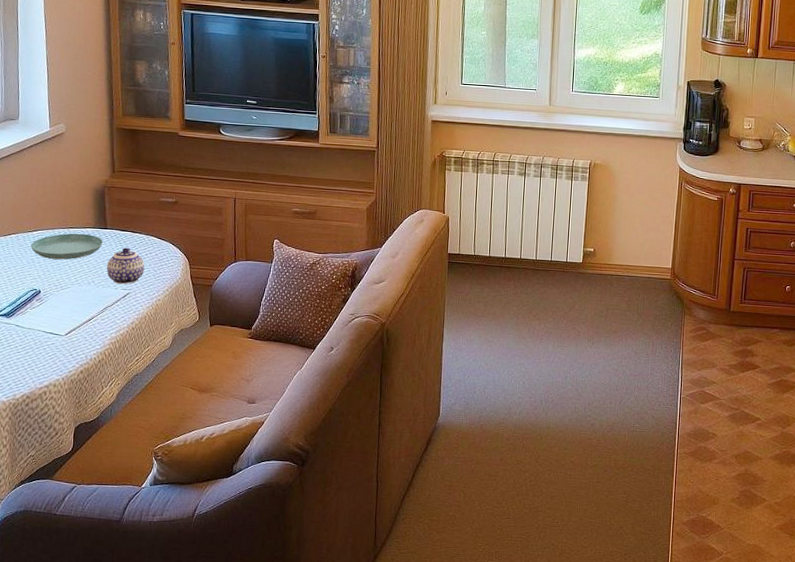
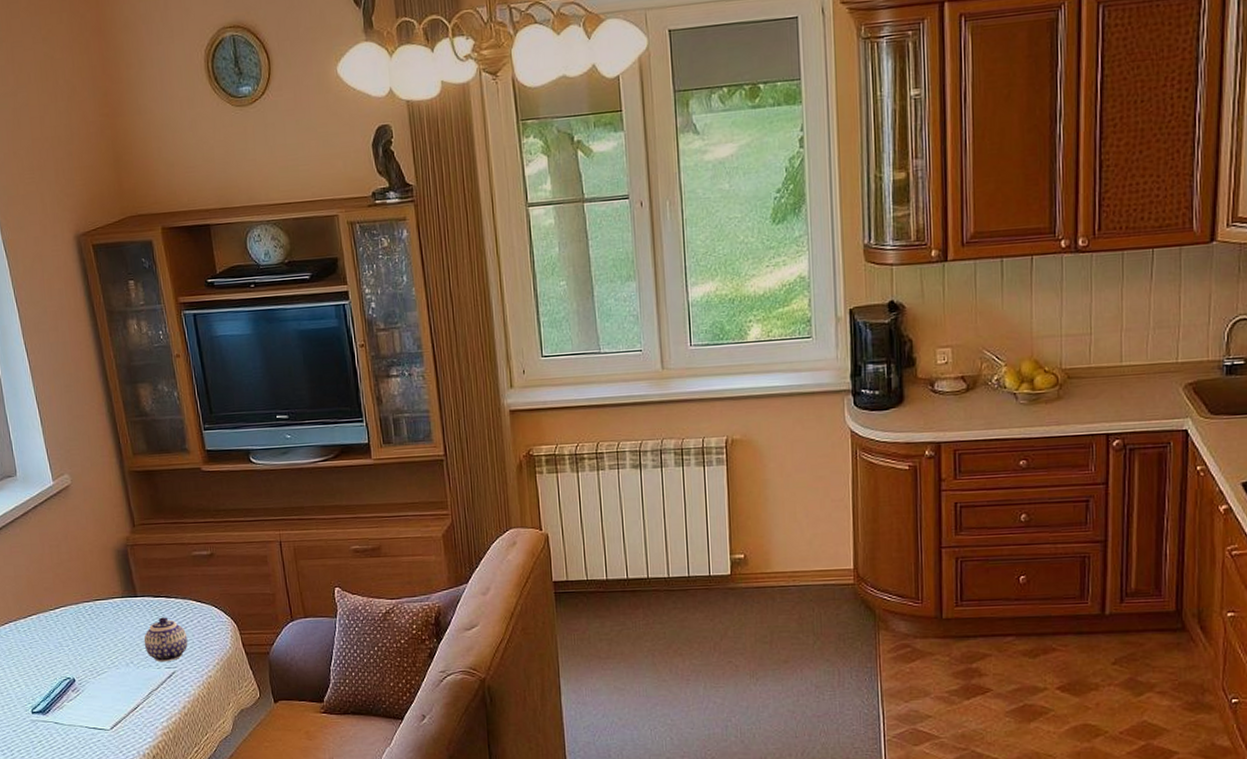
saucer: present [30,233,103,260] -> none [54,605,136,640]

